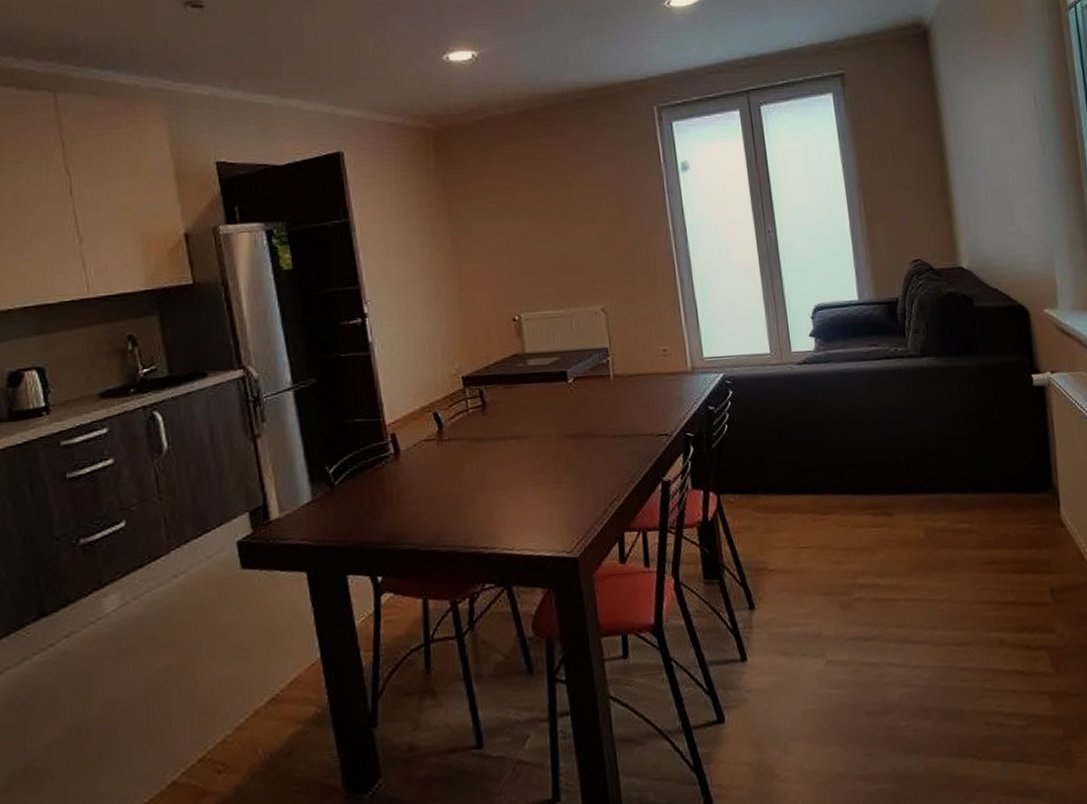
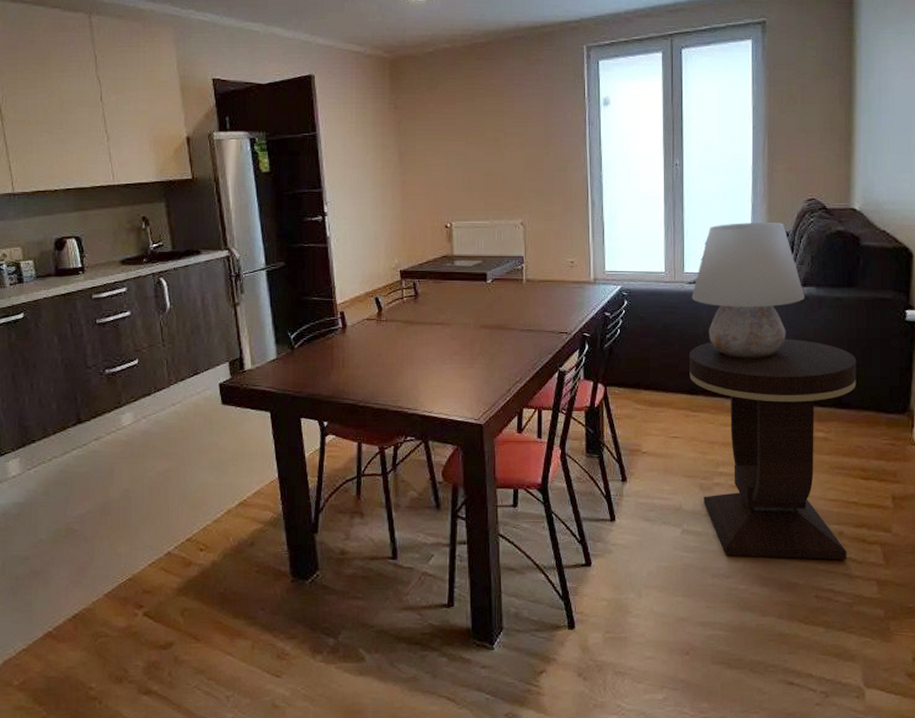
table lamp: none [802,288,925,447] -> present [691,223,804,359]
side table: none [809,417,1013,686] -> present [690,338,857,560]

